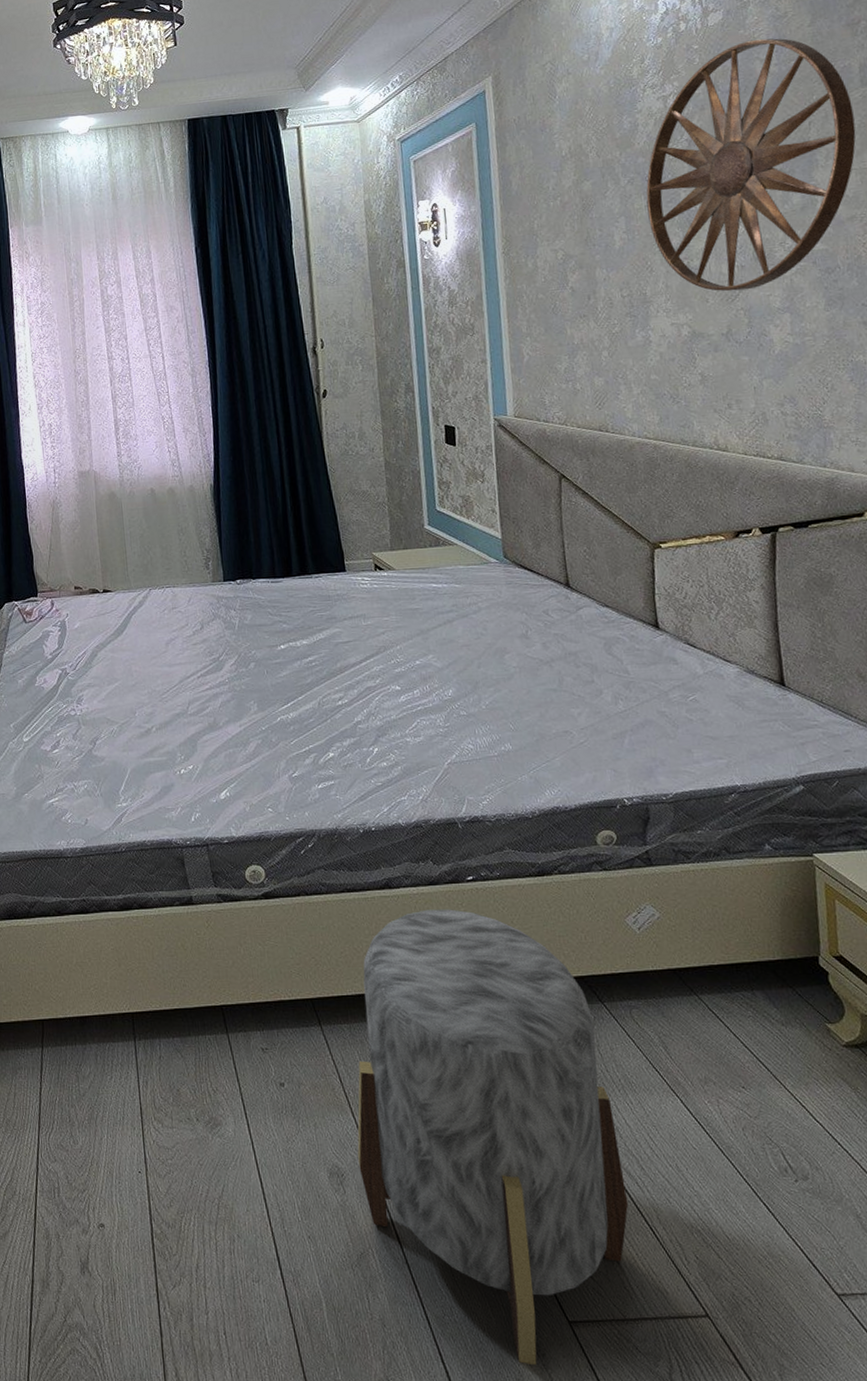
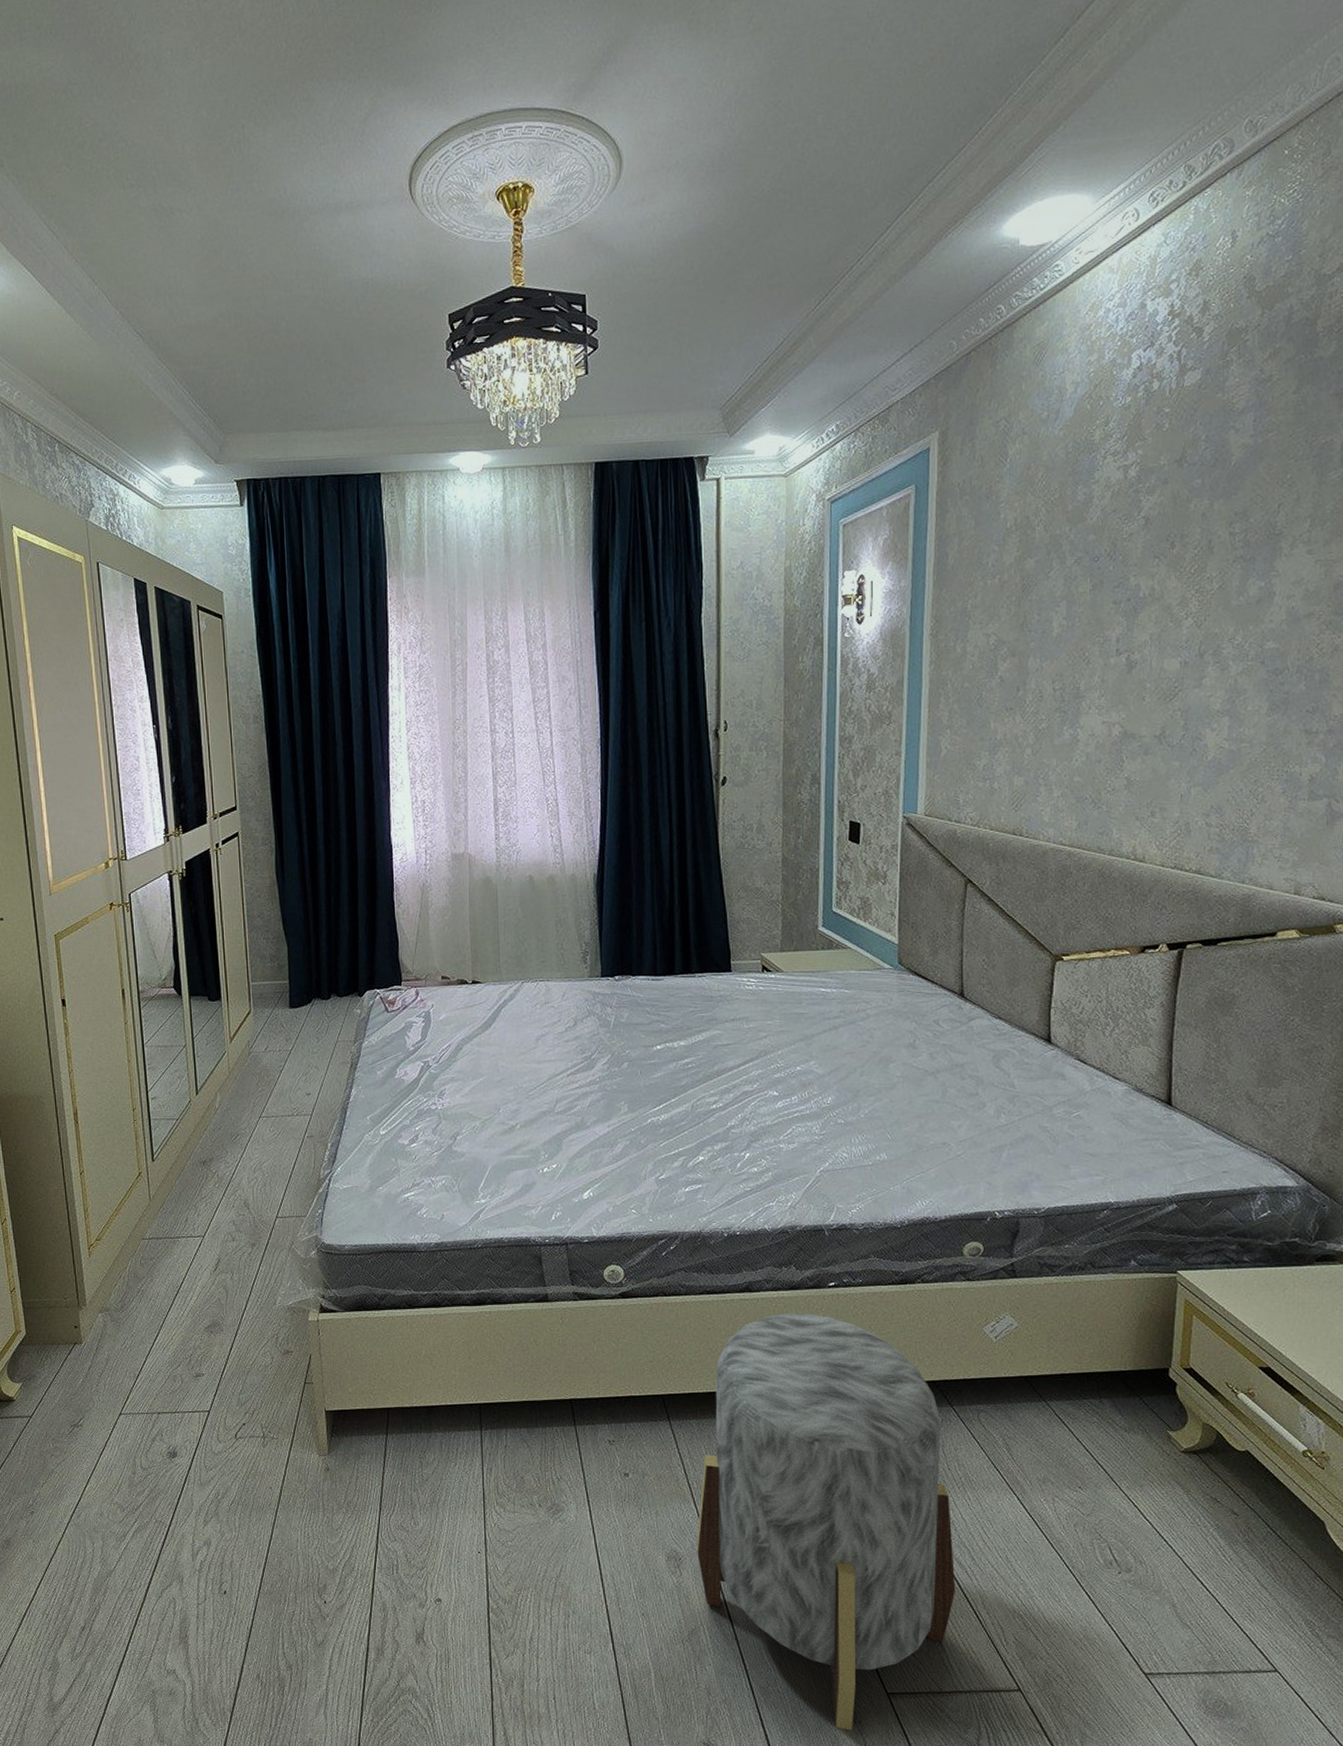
wall art: present [646,38,856,292] -> none [1092,404,1328,690]

